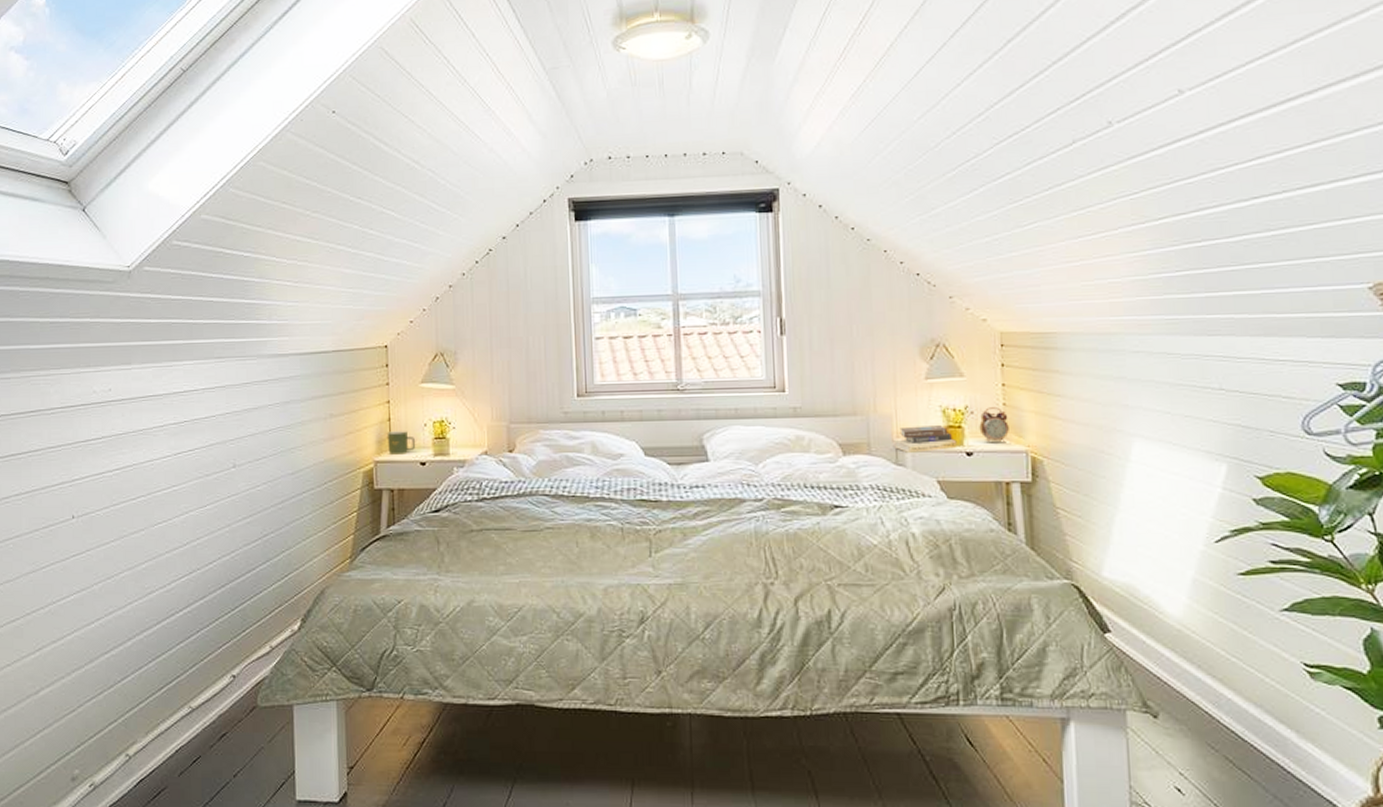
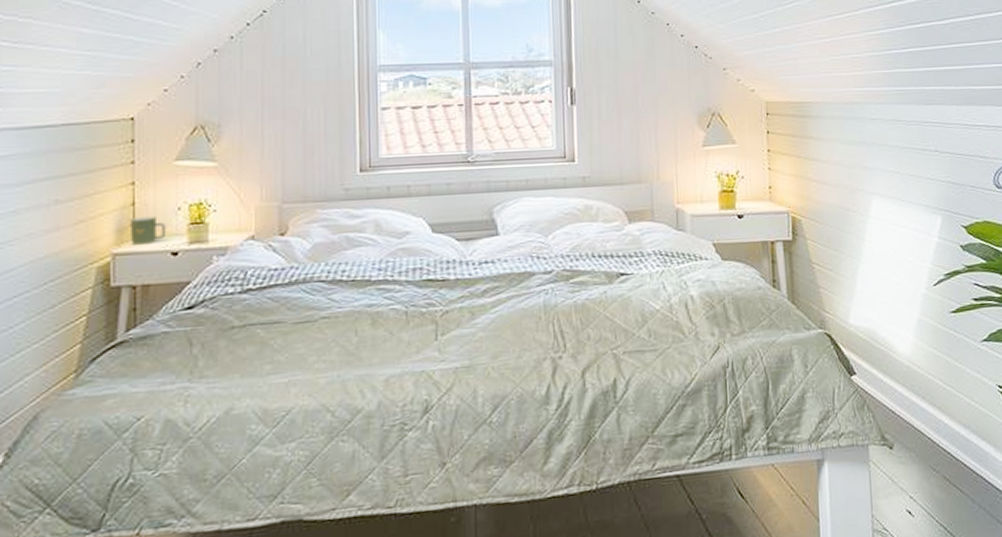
books: present [894,424,957,453] -> none [675,189,730,218]
alarm clock: present [979,407,1009,443] -> none [748,171,774,205]

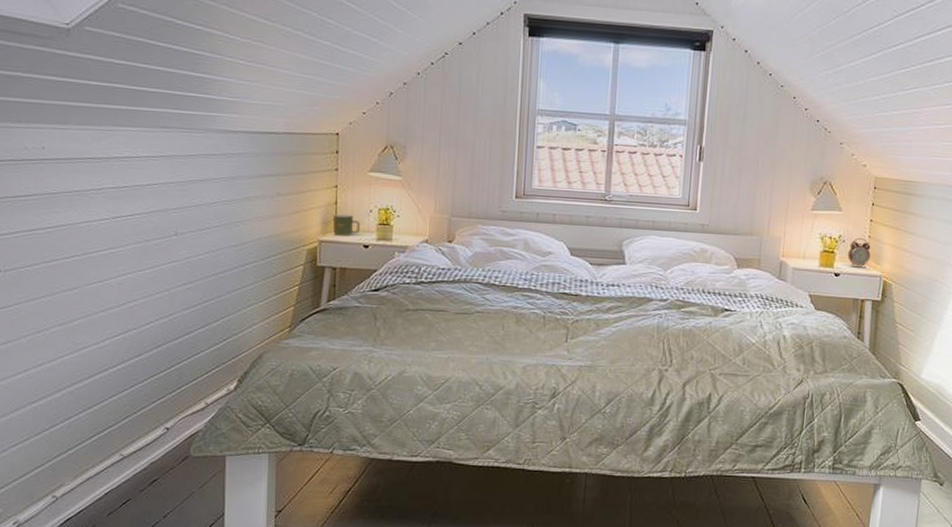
alarm clock: none [748,171,774,205] -> present [847,238,871,268]

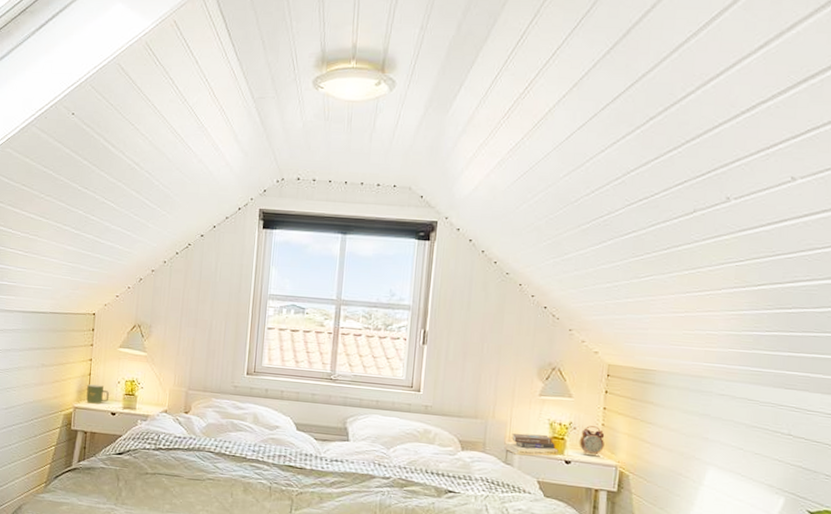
books: none [779,248,829,271] -> present [505,433,559,457]

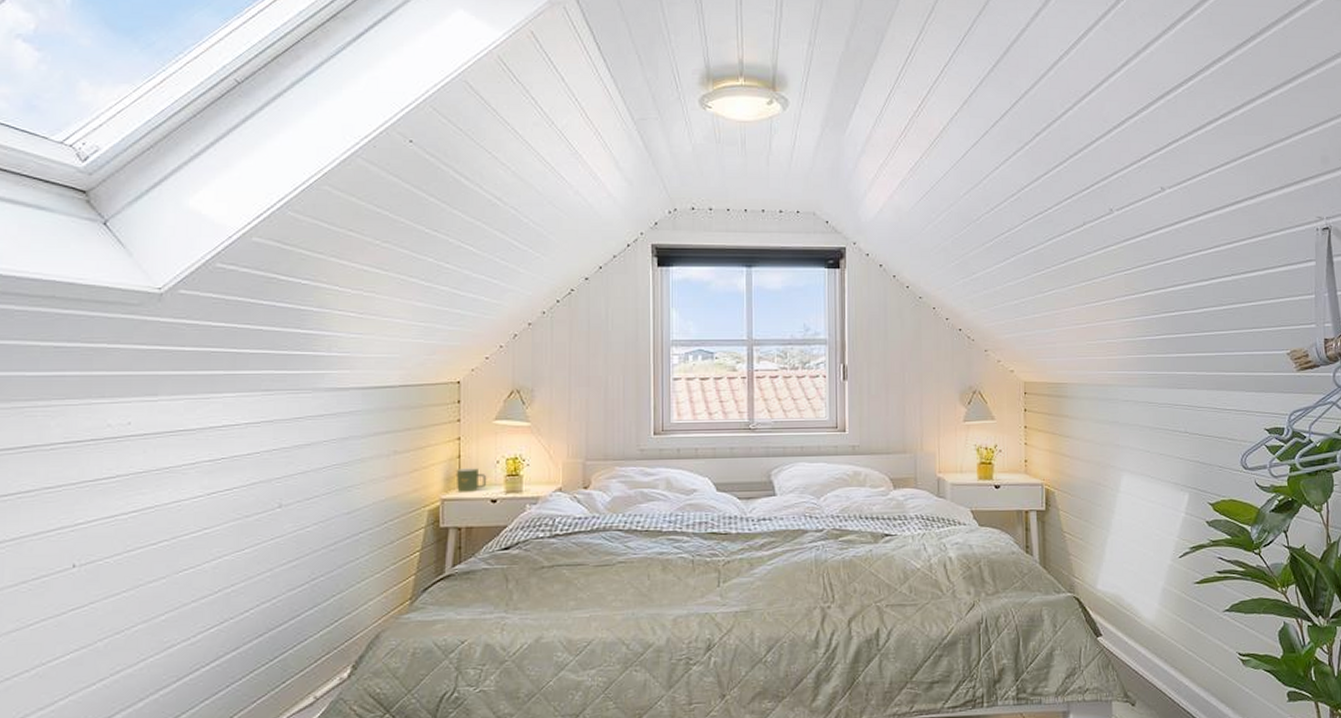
books: present [505,433,559,457] -> none [936,461,988,486]
alarm clock: present [579,426,605,457] -> none [1005,446,1029,477]

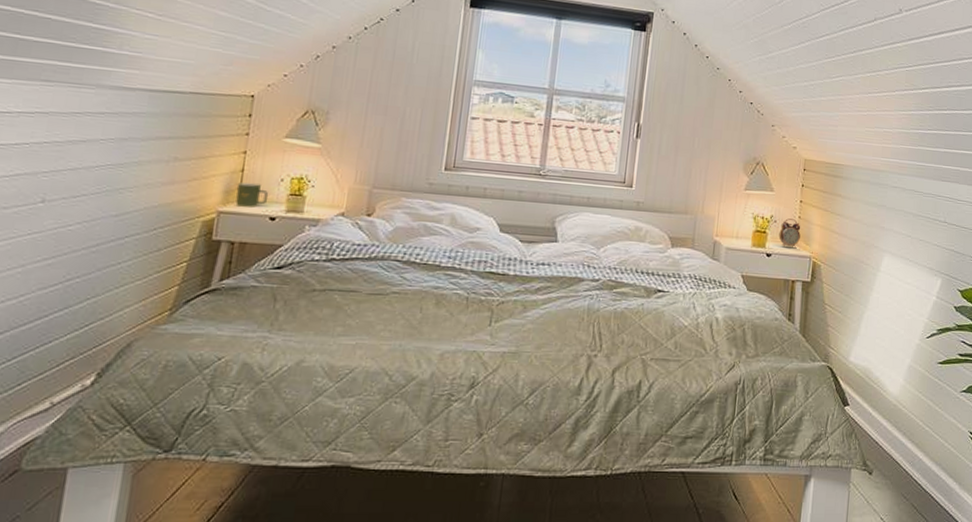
alarm clock: none [1005,446,1029,477] -> present [778,218,801,249]

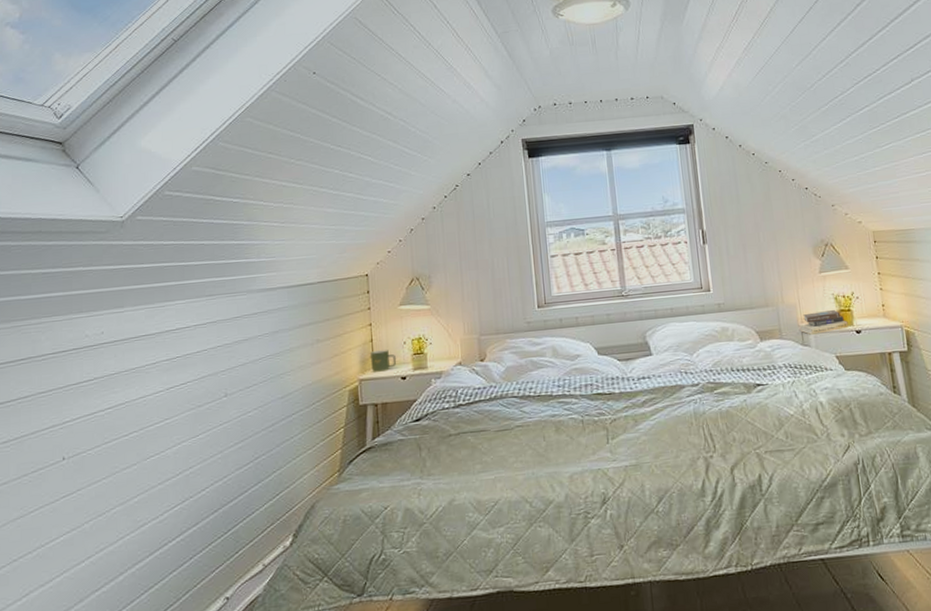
books: none [712,227,761,251] -> present [799,309,849,335]
alarm clock: present [778,218,801,249] -> none [863,292,887,321]

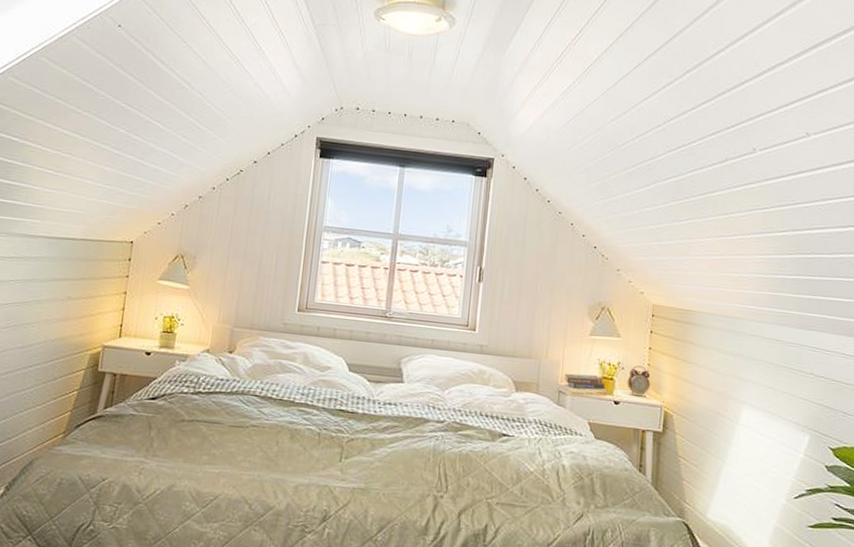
mug: present [369,349,396,373] -> none [117,320,144,344]
alarm clock: none [863,292,887,321] -> present [627,366,651,397]

